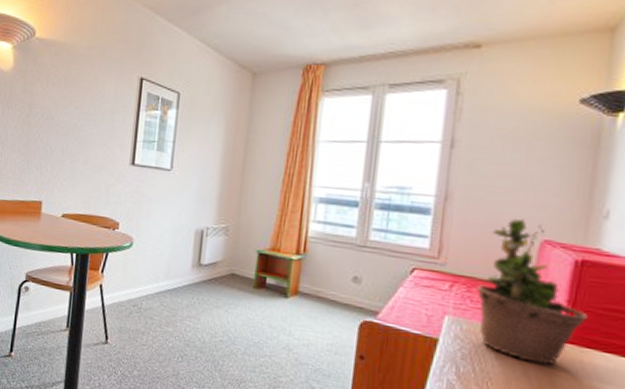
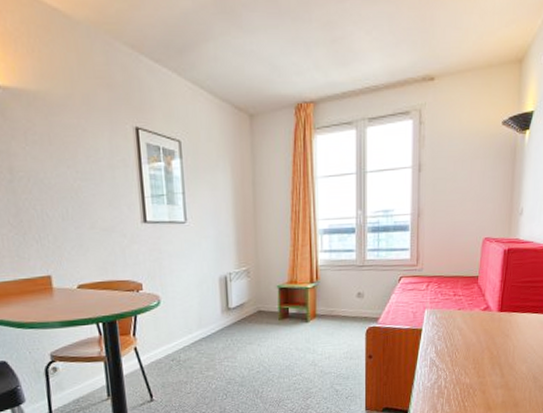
potted plant: present [477,218,587,366] -> none [445,223,513,332]

